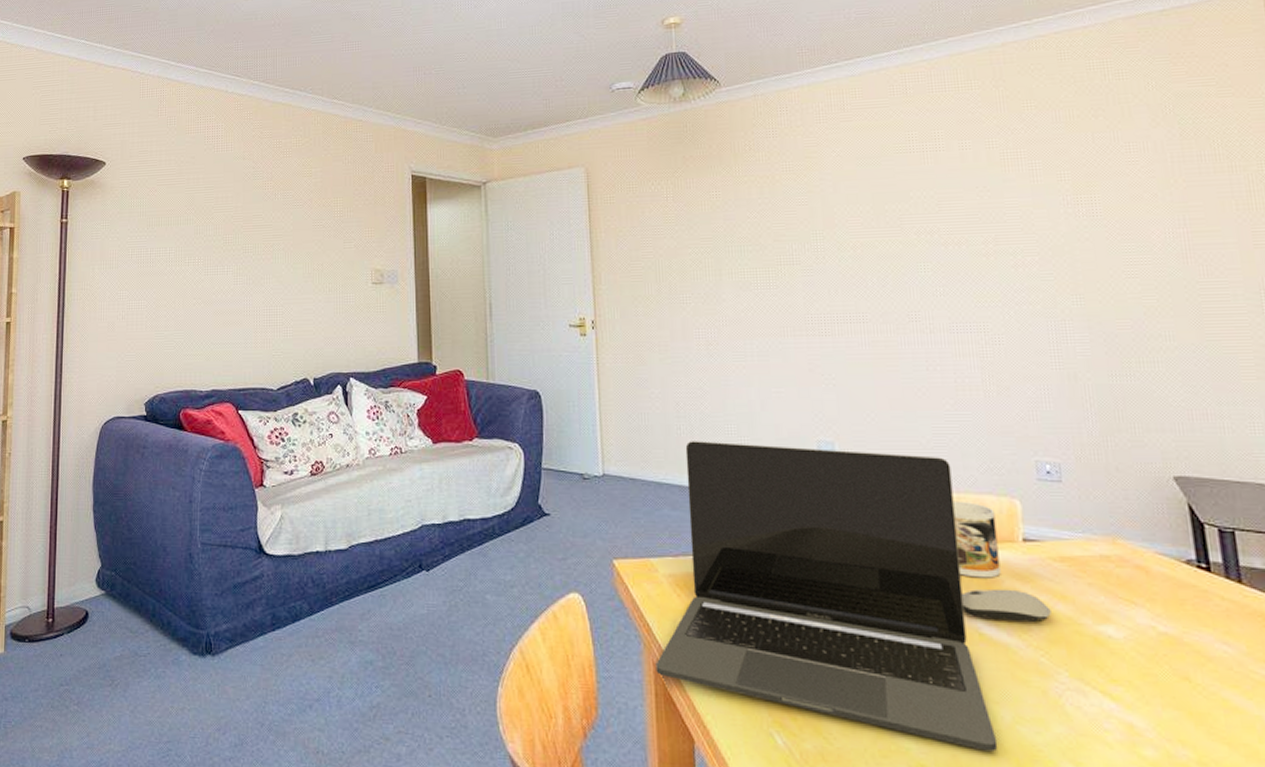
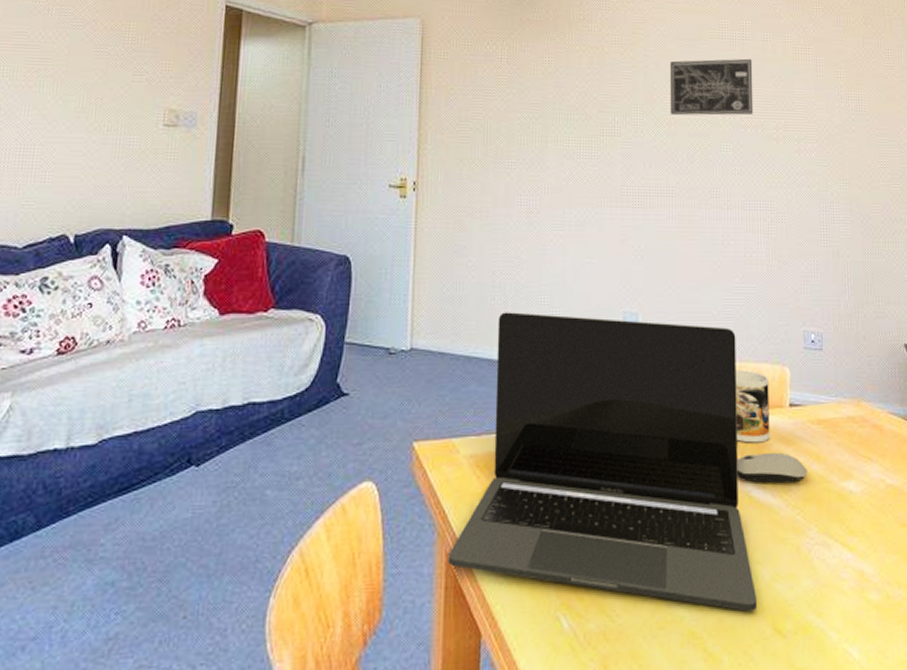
wall art: none [850,170,955,239] -> present [669,58,754,116]

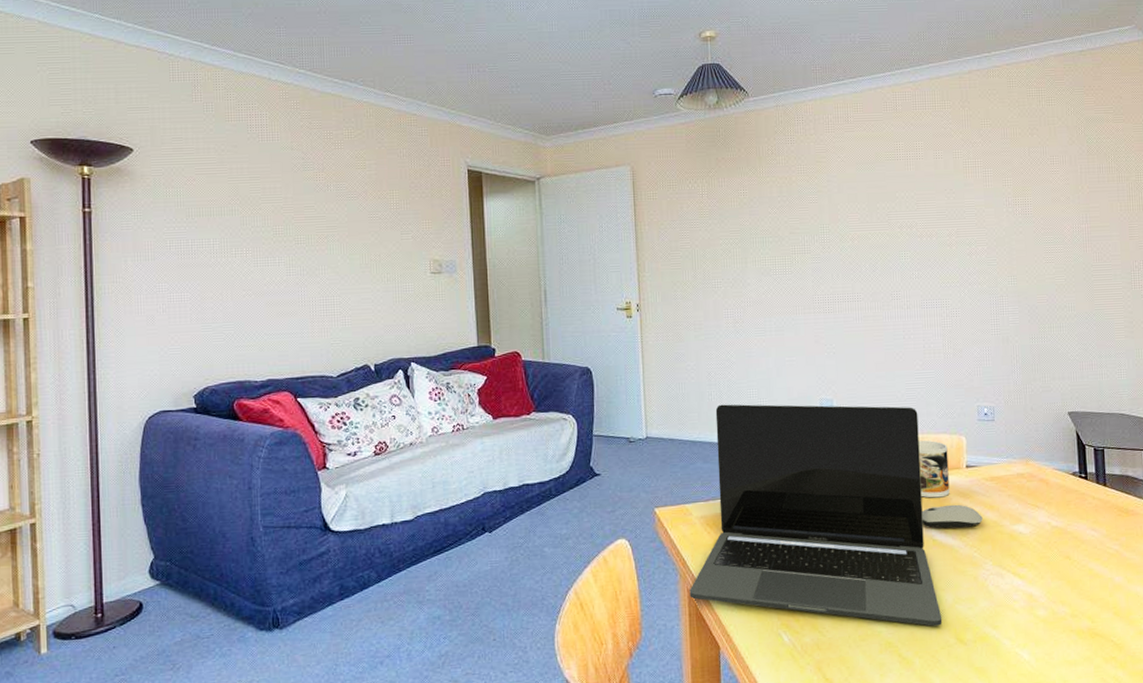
wall art: present [669,58,754,116] -> none [850,175,928,232]

